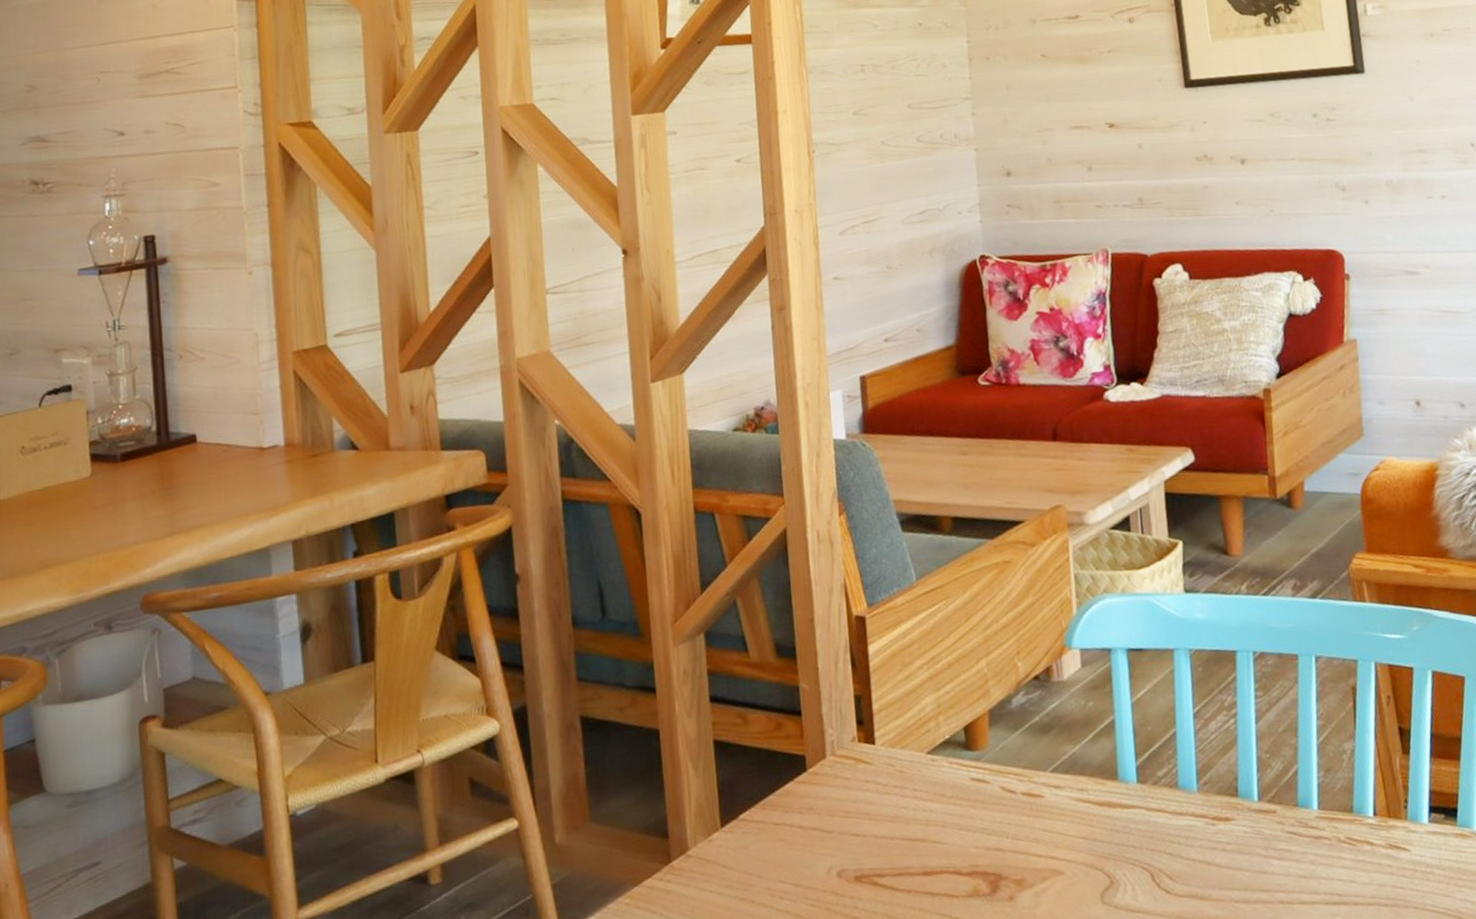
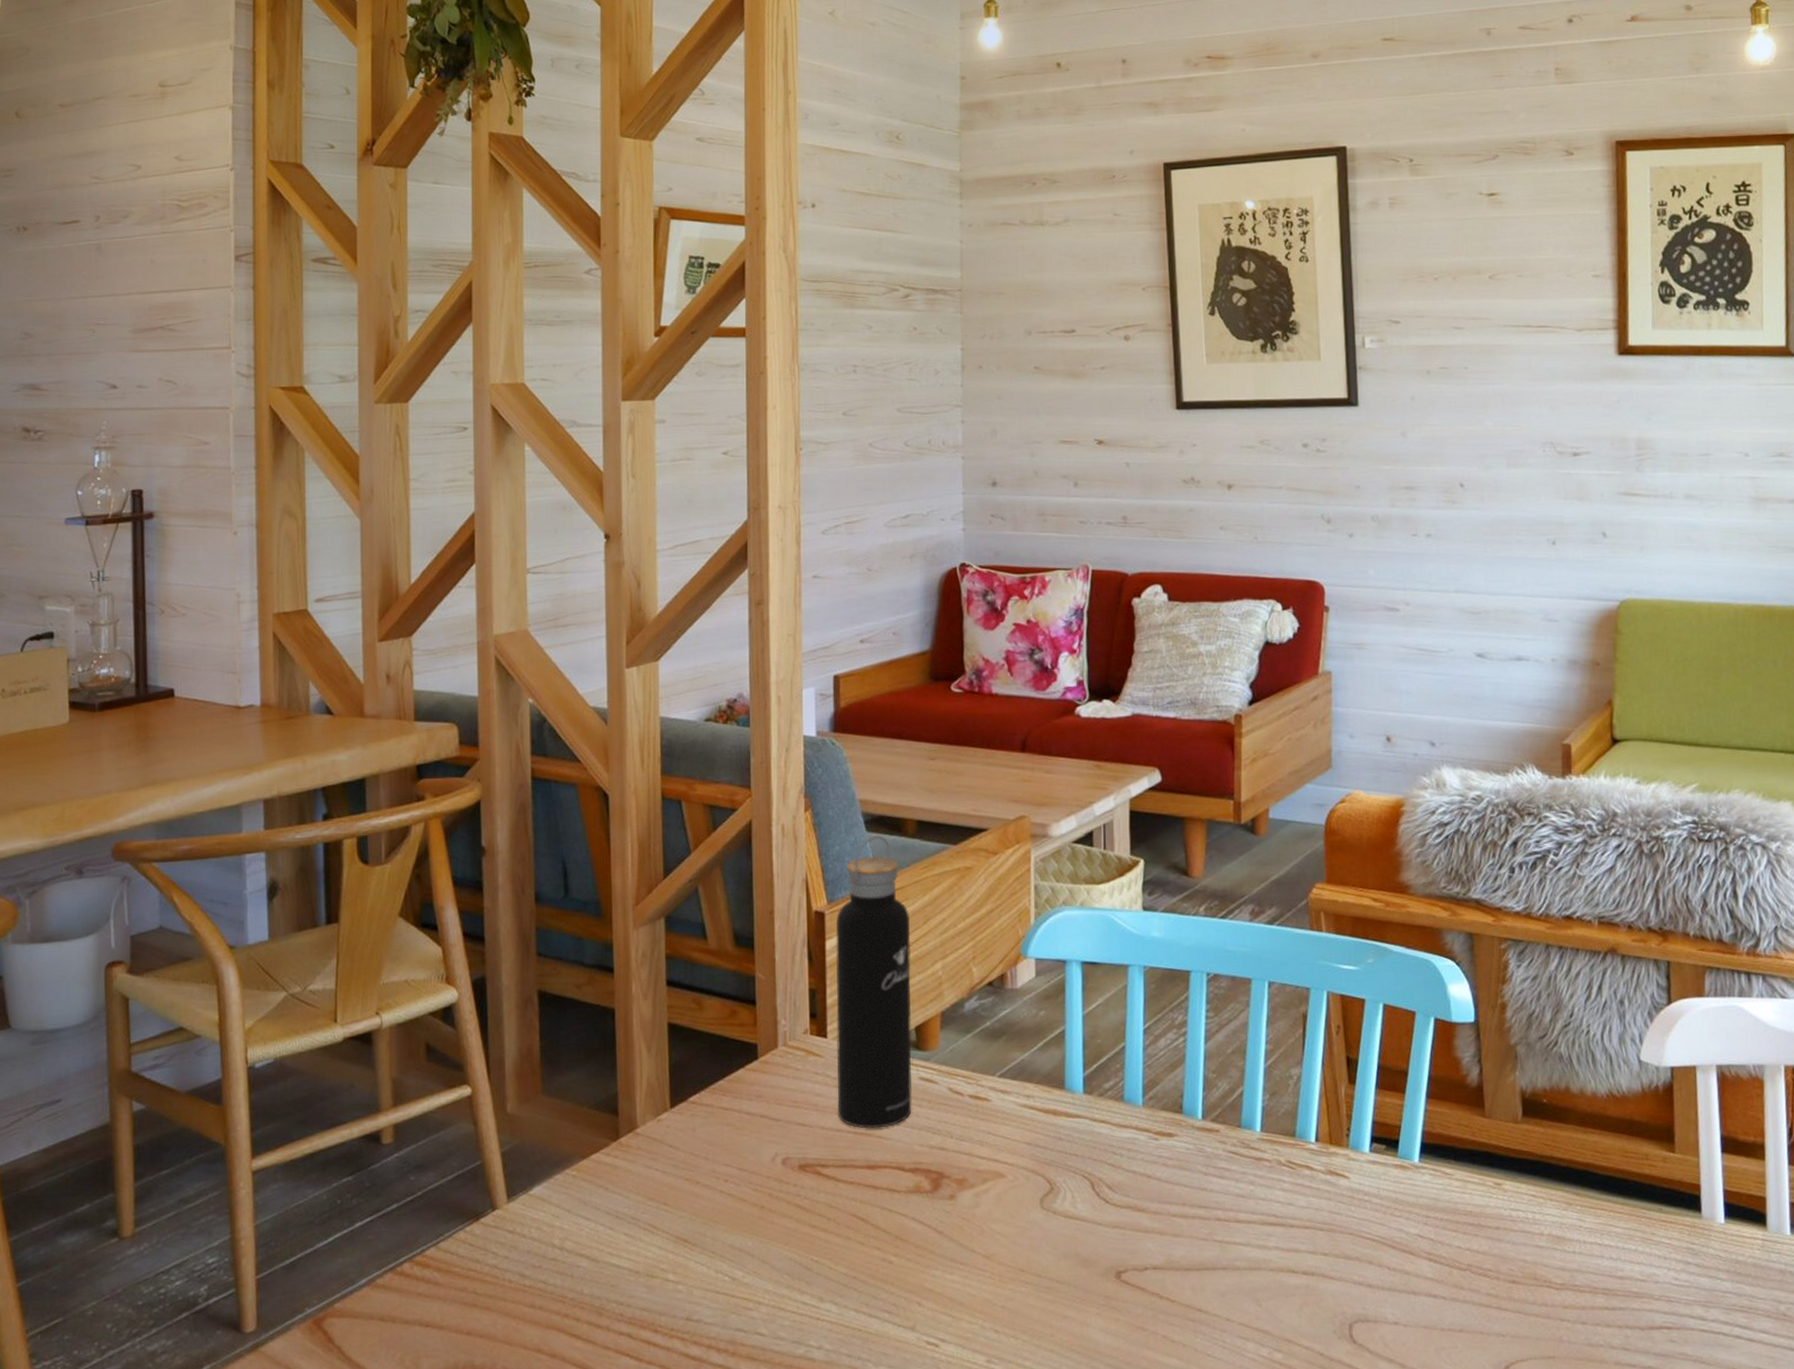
water bottle: none [876,534,965,834] -> present [835,835,913,1129]

